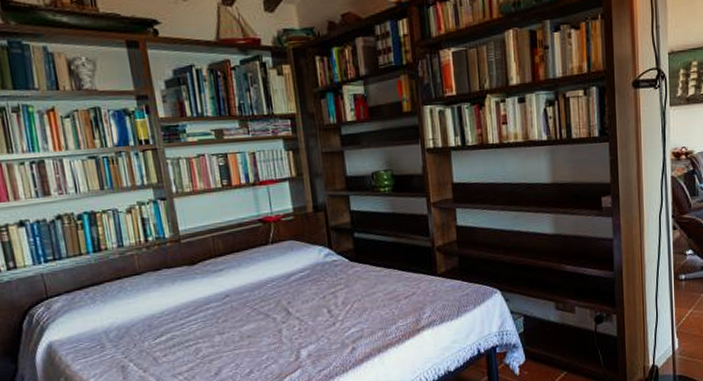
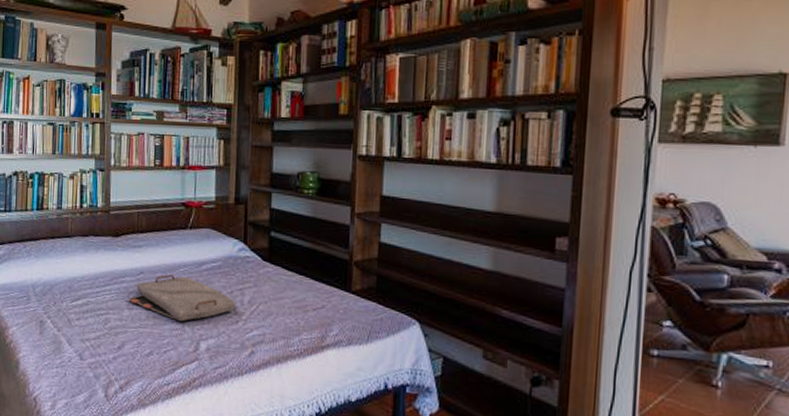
serving tray: none [216,290,331,336] -> present [128,274,236,322]

